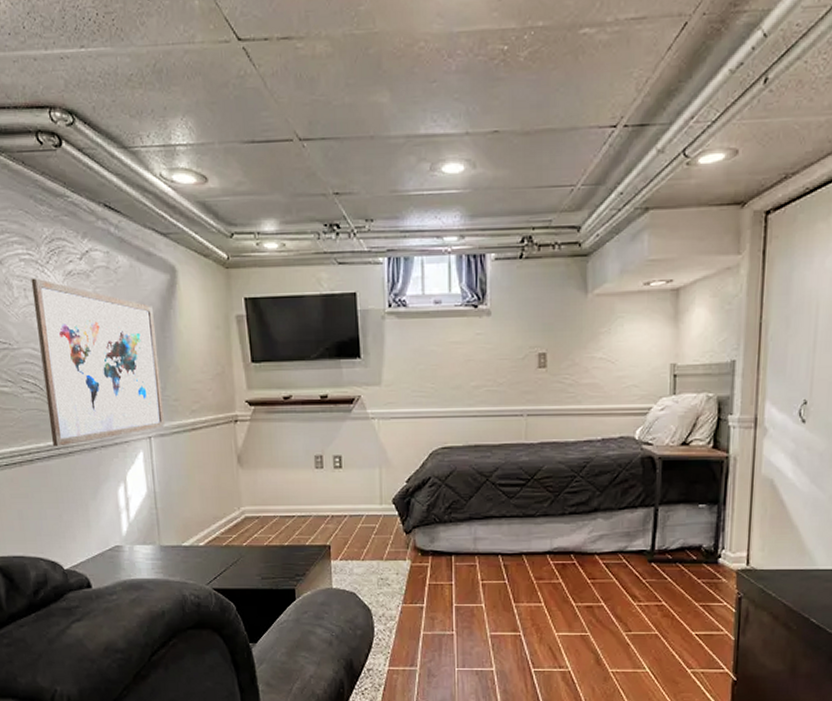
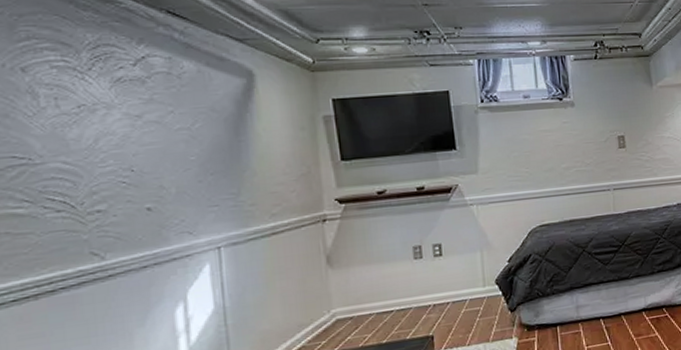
wall art: present [30,278,165,447] -> none [65,85,238,271]

